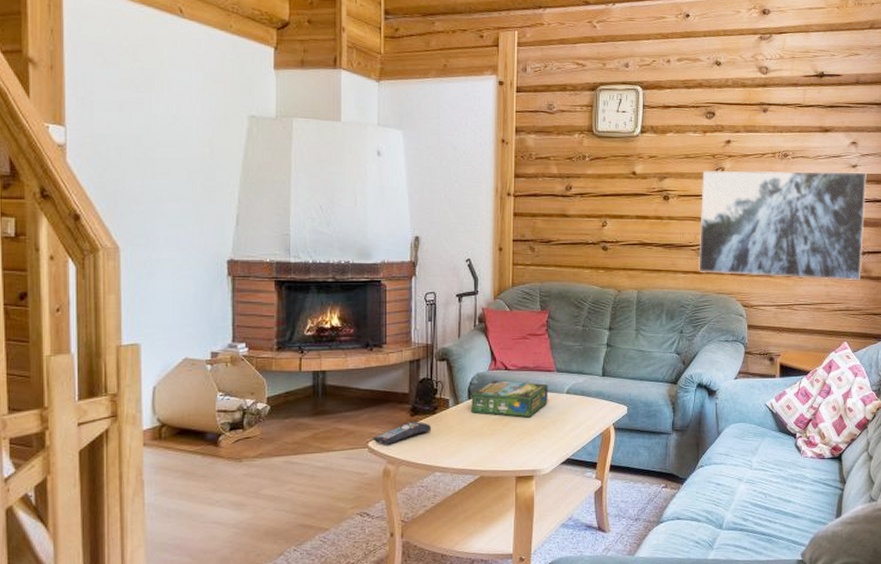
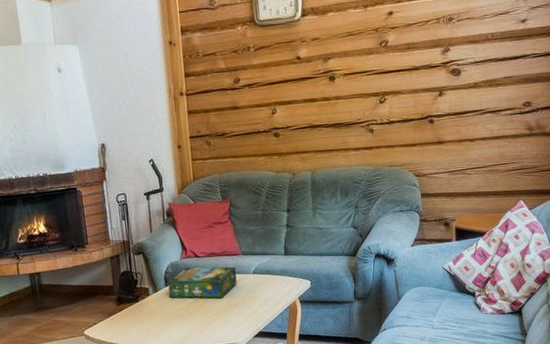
remote control: present [373,420,432,445] -> none [87,309,137,332]
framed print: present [699,170,867,280] -> none [366,25,537,148]

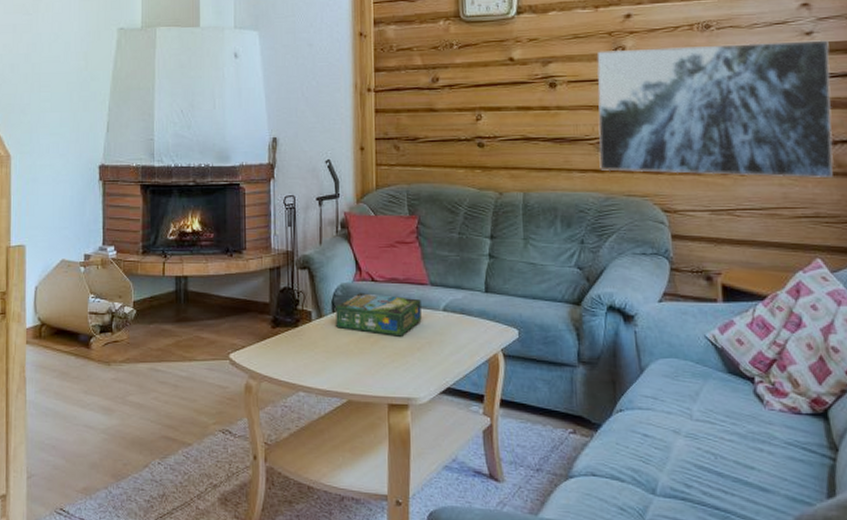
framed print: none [366,25,537,148] -> present [596,39,834,177]

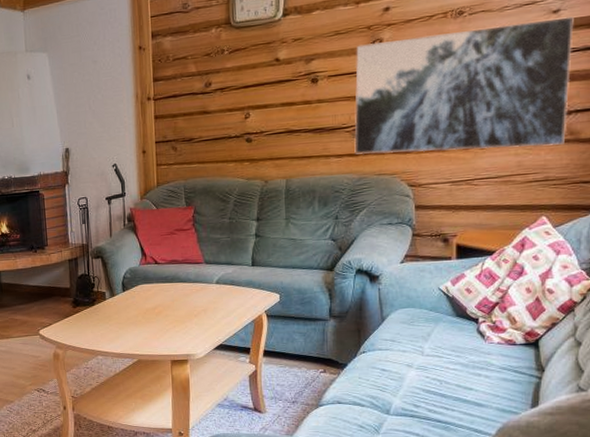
board game: present [336,293,422,337] -> none [125,274,198,307]

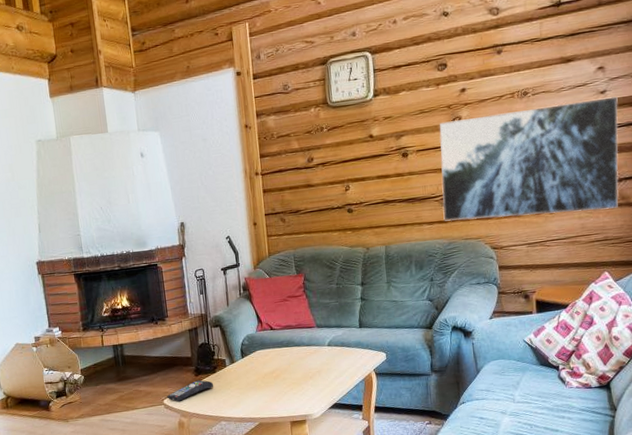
remote control: none [43,311,92,333] -> present [167,379,214,402]

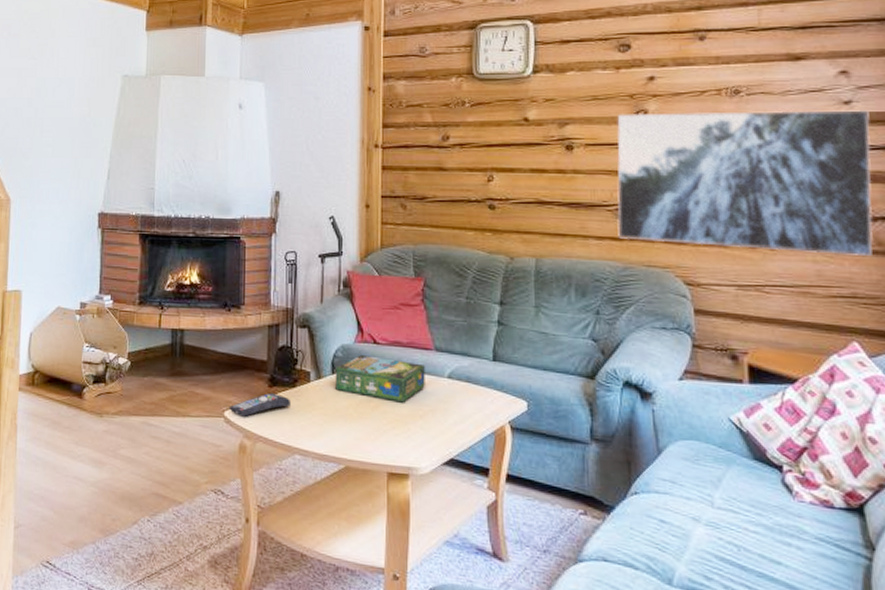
board game: none [244,339,312,370] -> present [335,355,425,403]

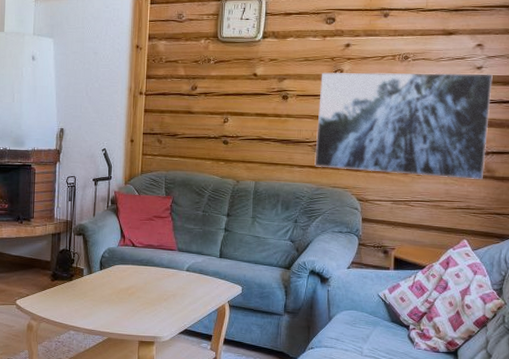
remote control: present [229,392,292,417] -> none [20,285,69,304]
board game: present [335,355,425,403] -> none [102,255,170,290]

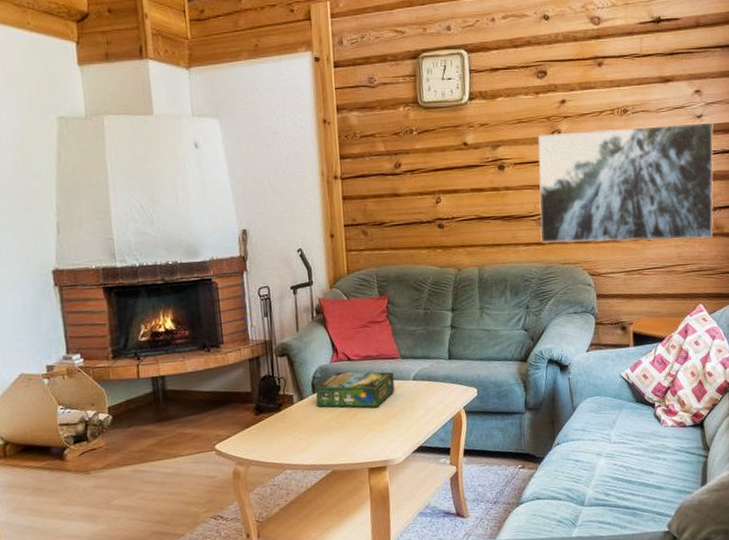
board game: none [102,255,170,290] -> present [315,371,395,408]

